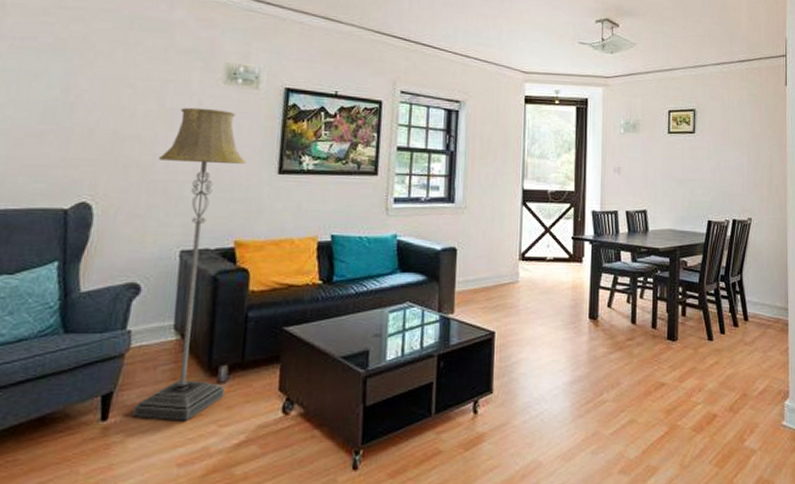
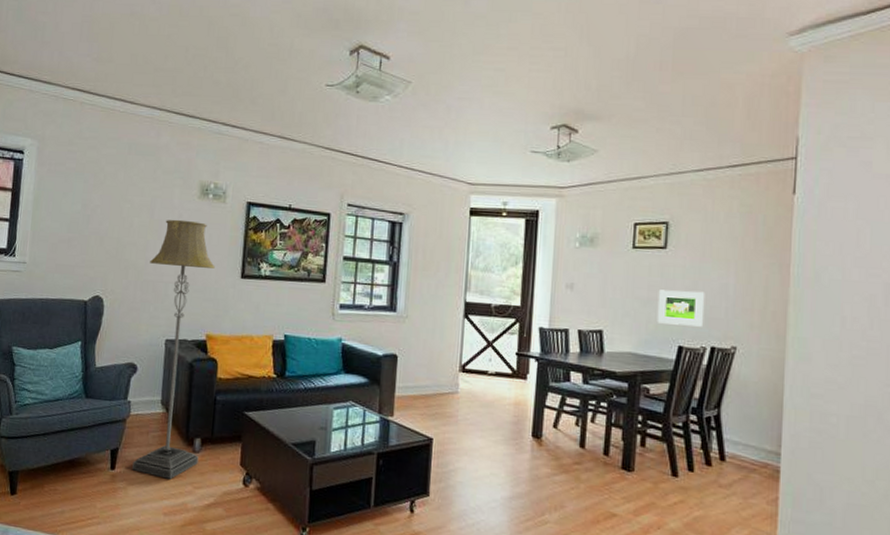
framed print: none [690,170,726,202] -> present [657,290,705,327]

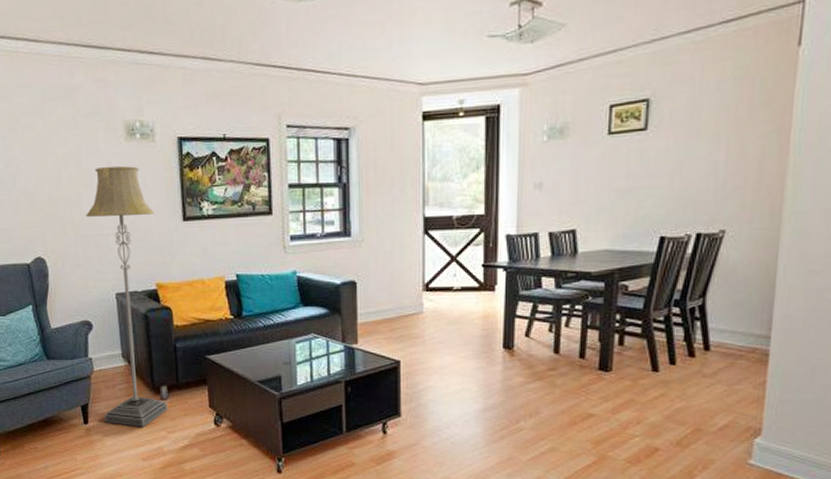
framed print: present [657,290,705,327] -> none [636,173,691,215]

